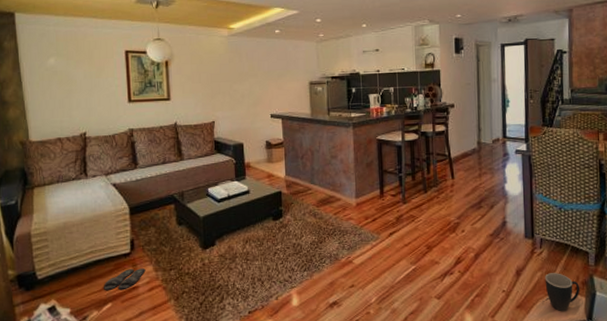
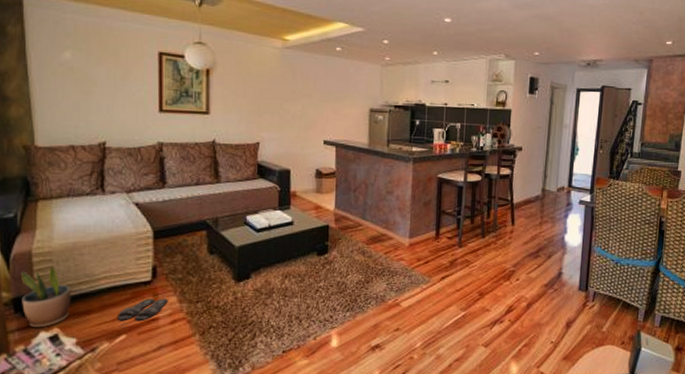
potted plant: none [23,245,64,301] -> present [21,266,71,328]
mug: present [545,273,580,312] -> none [593,327,627,366]

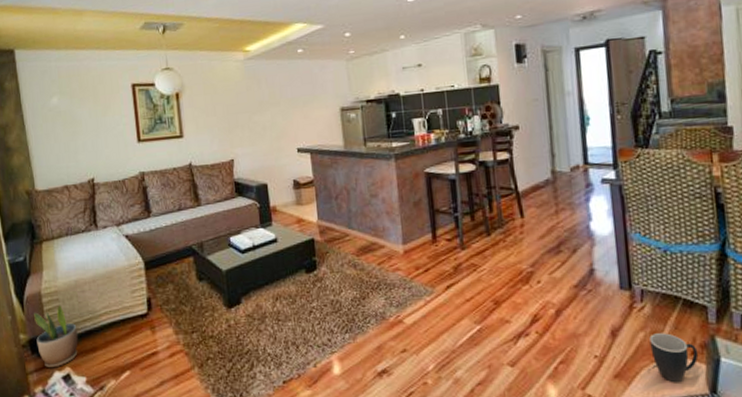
slippers: present [118,298,168,322] -> none [120,331,165,357]
mug: none [593,327,627,366] -> present [649,333,699,383]

